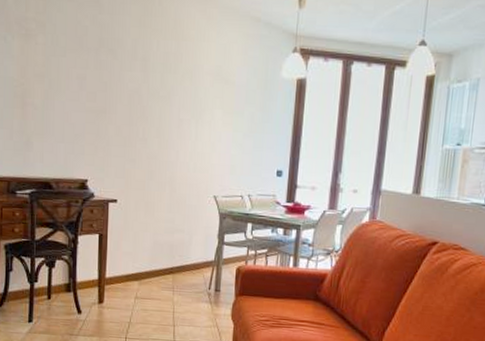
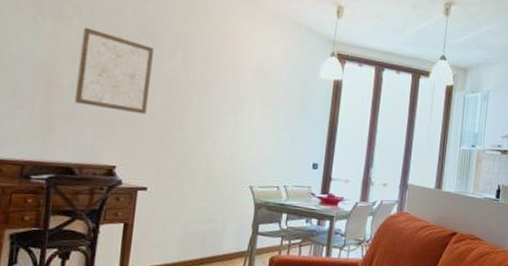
wall art: none [47,43,113,128] -> present [75,27,154,115]

